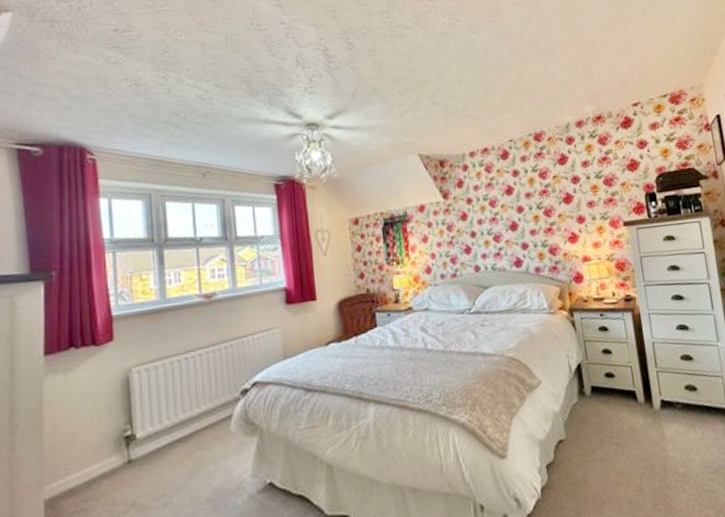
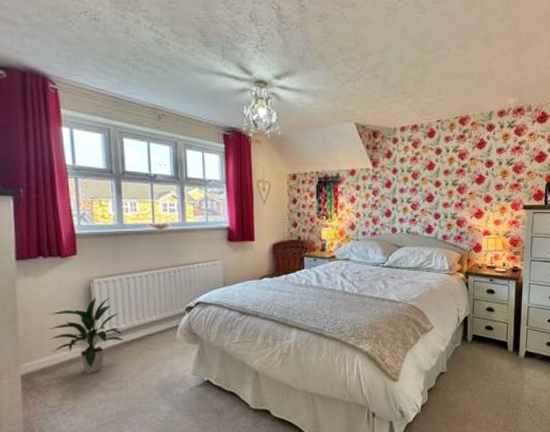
indoor plant: none [79,387,168,491] -> present [49,296,124,375]

